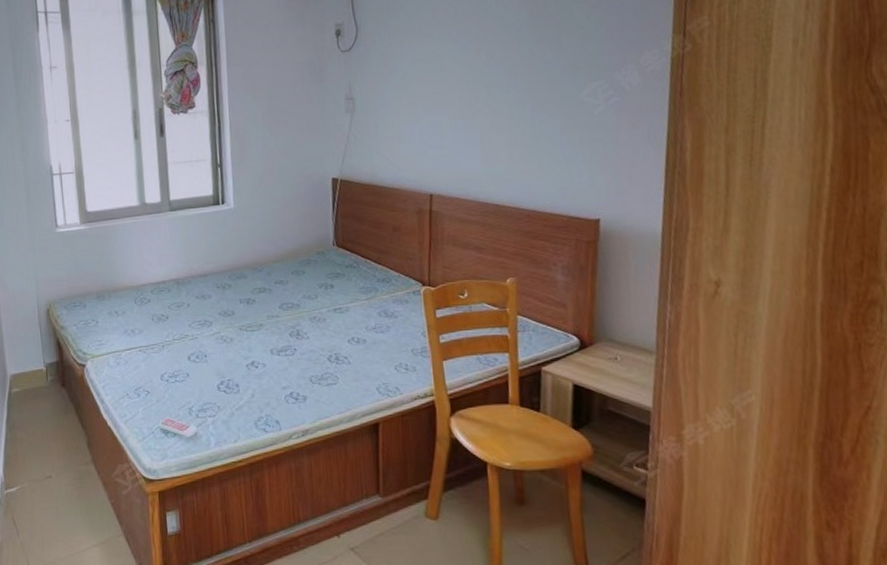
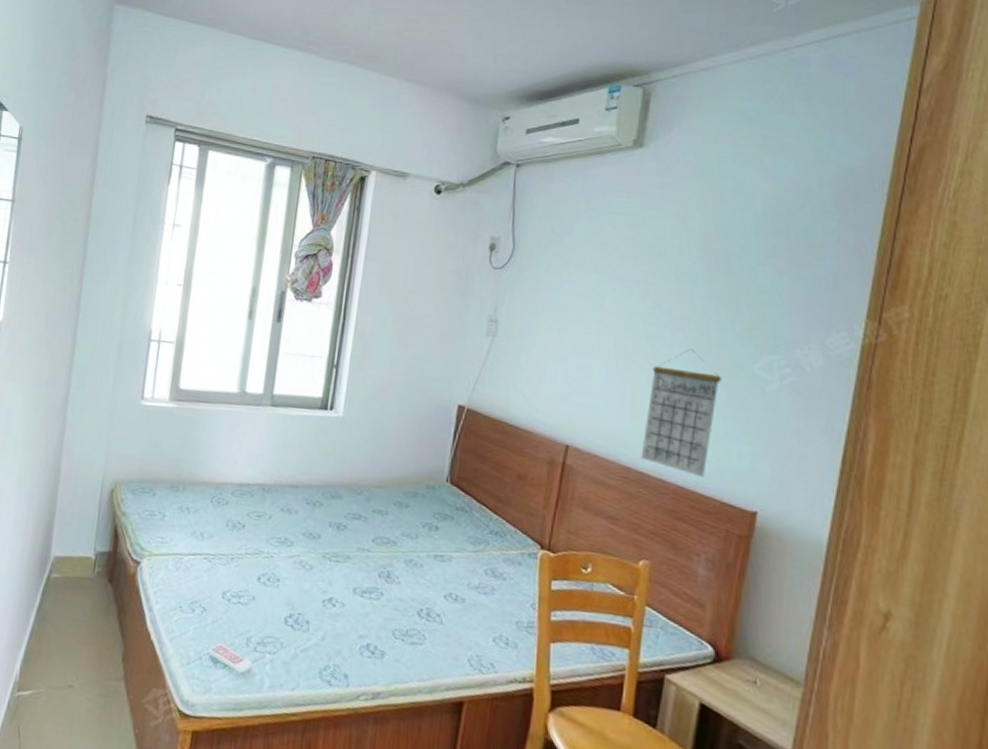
calendar: none [494,90,555,199] -> present [641,349,721,478]

